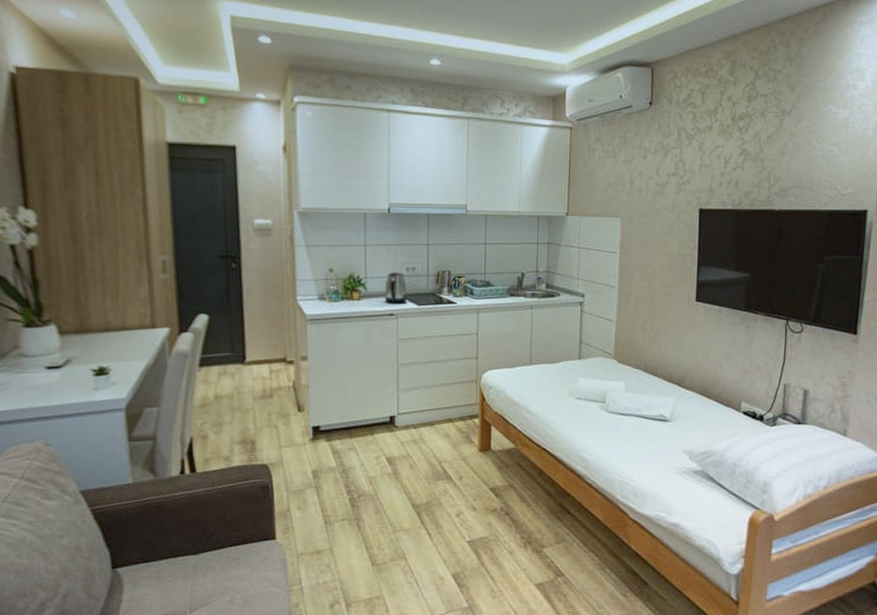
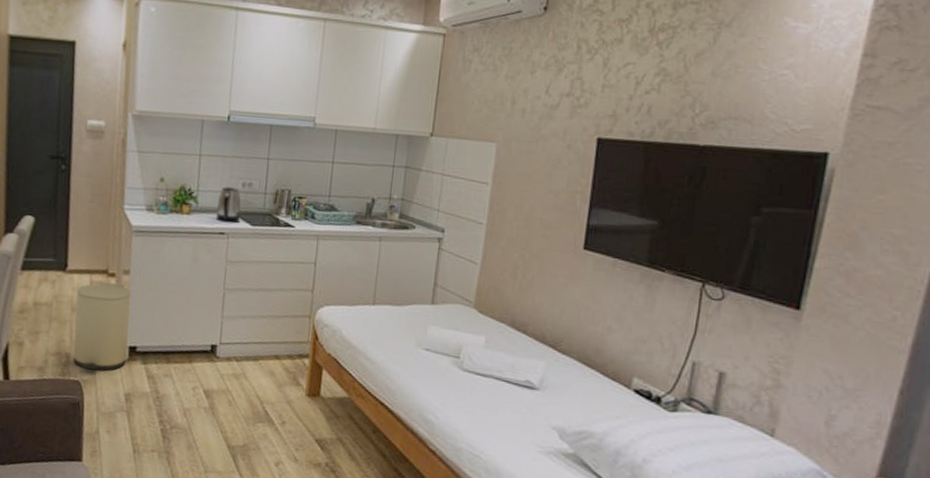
pedal bin: none [257,370,312,453] -> present [73,281,131,371]

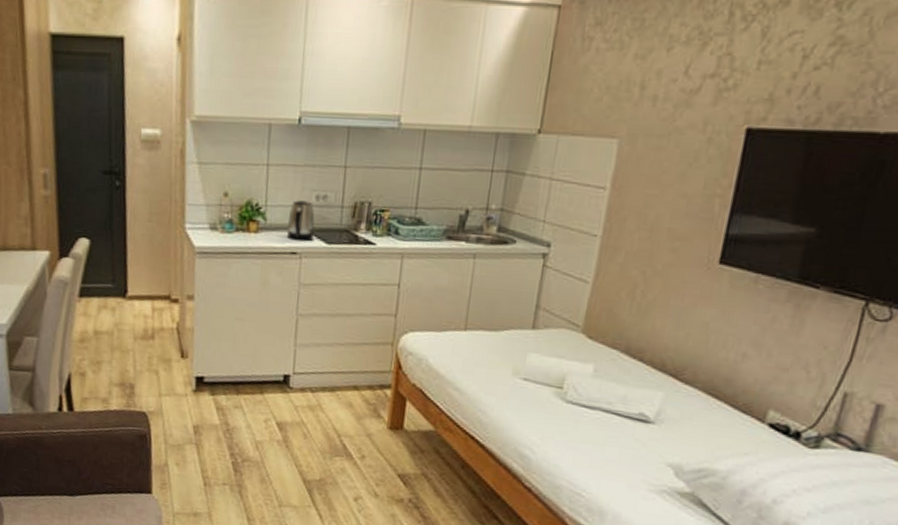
pedal bin: present [73,281,131,371] -> none [138,308,196,403]

